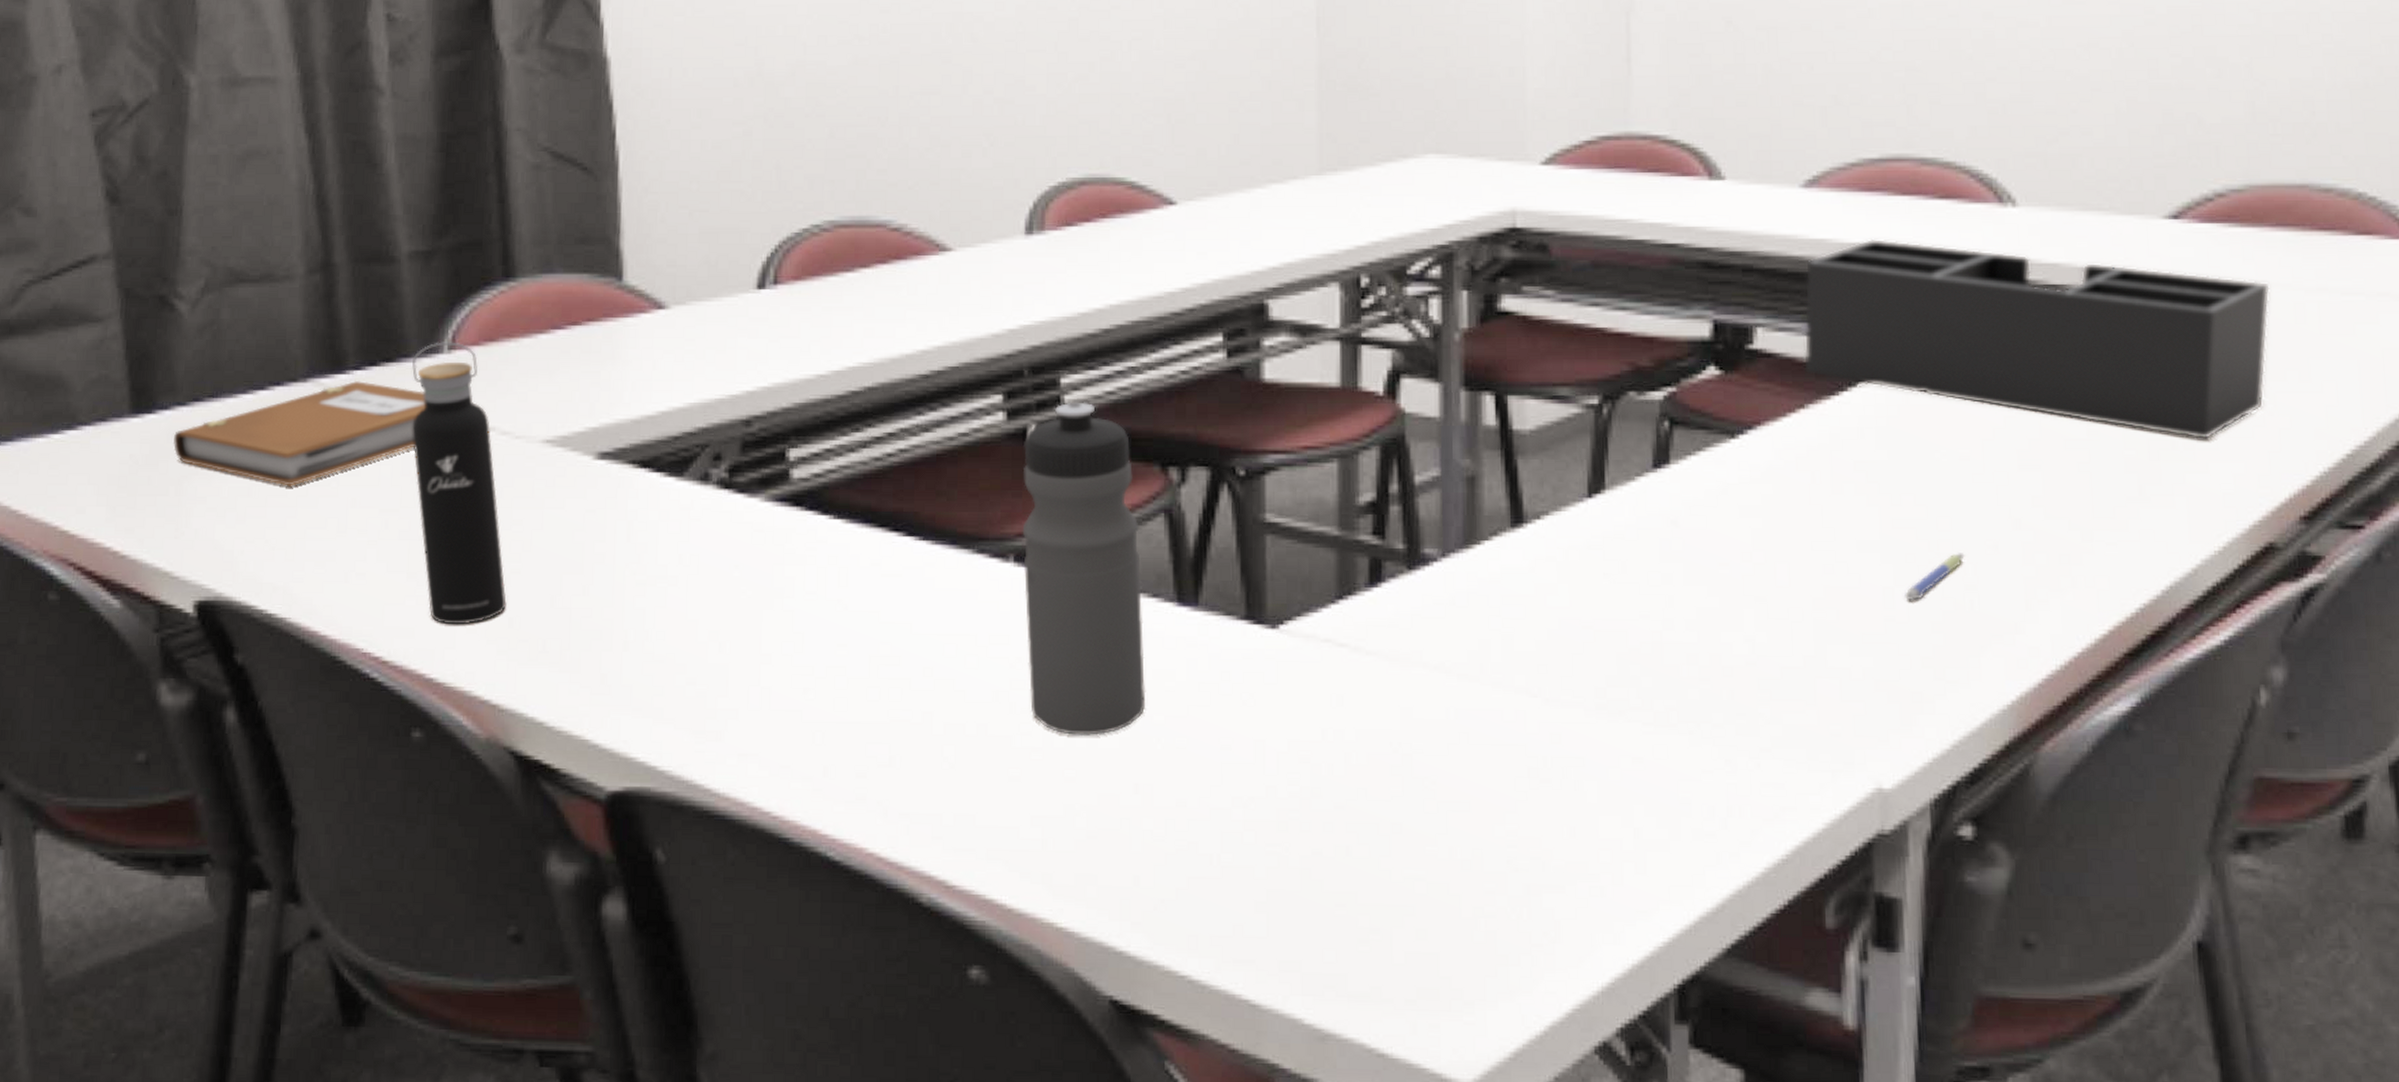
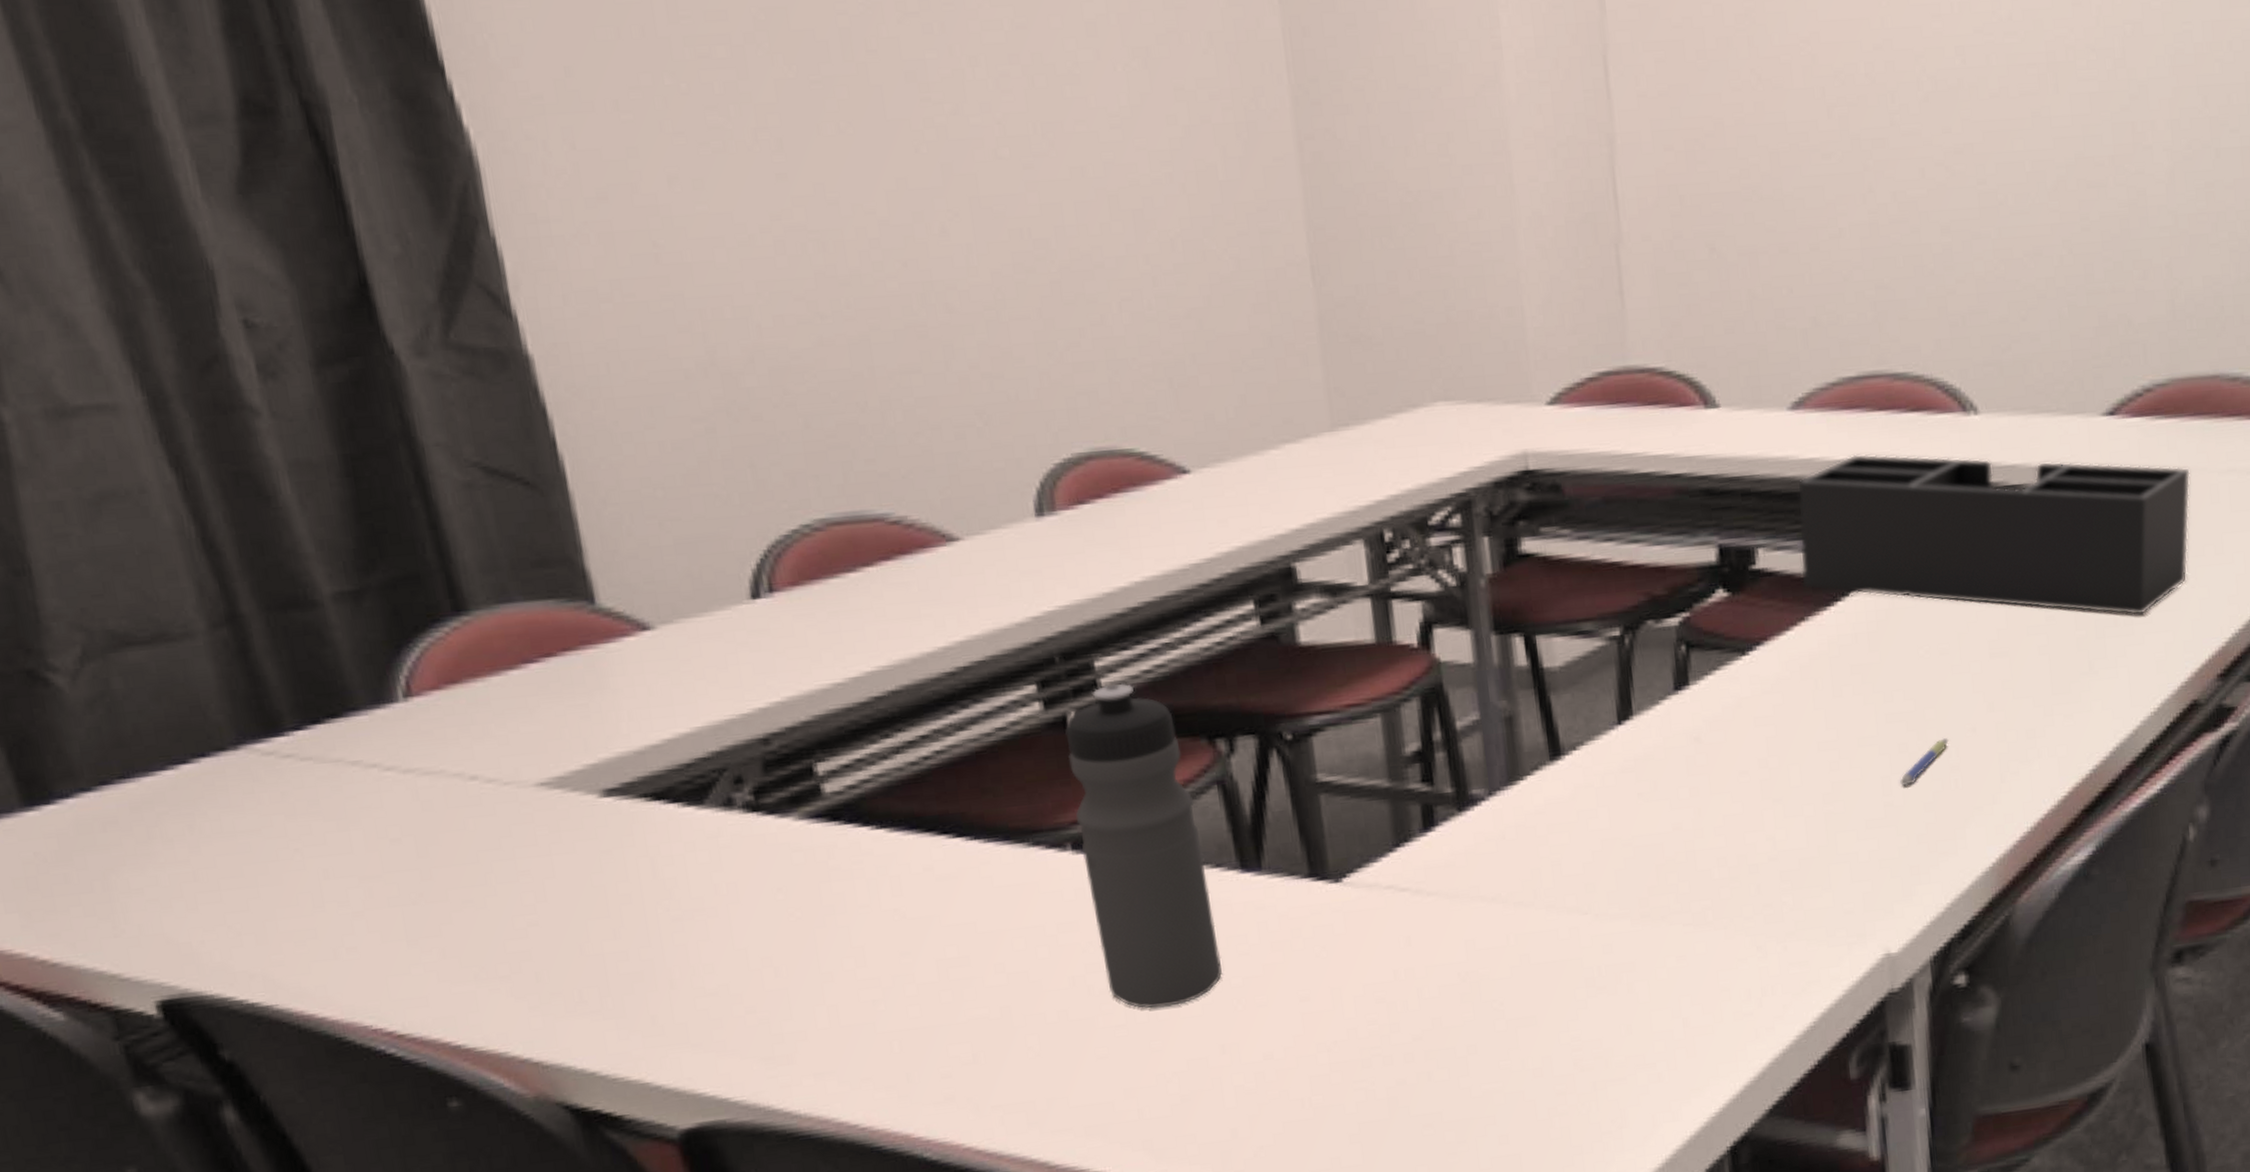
notebook: present [173,381,426,487] -> none [85,742,391,866]
water bottle: present [412,342,507,625] -> none [363,688,530,988]

